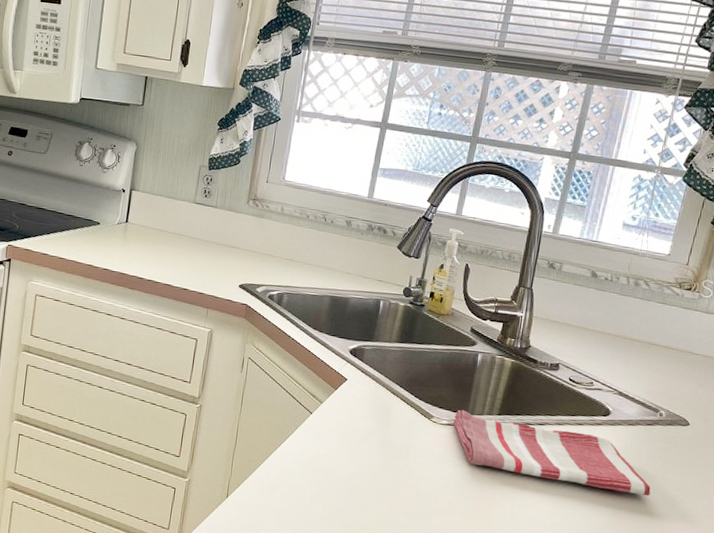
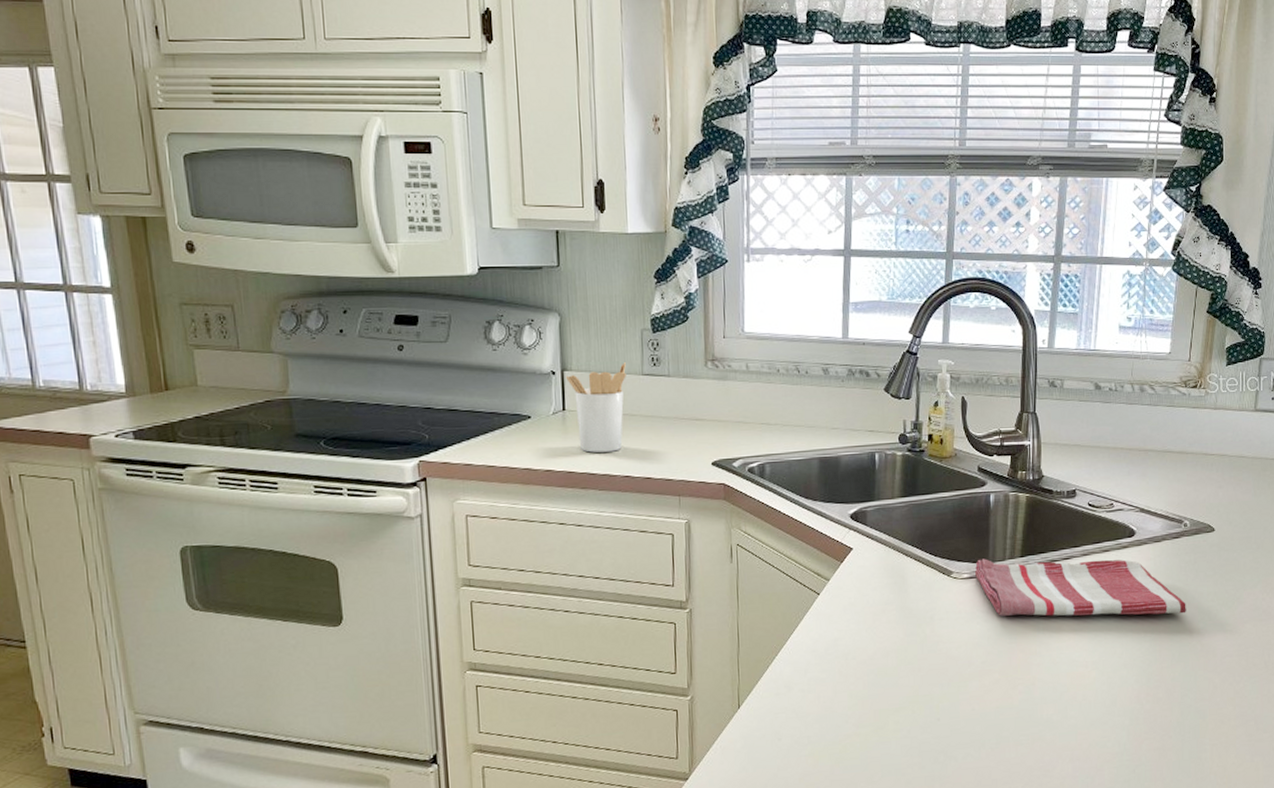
utensil holder: none [133,191,183,263] -> present [566,362,626,453]

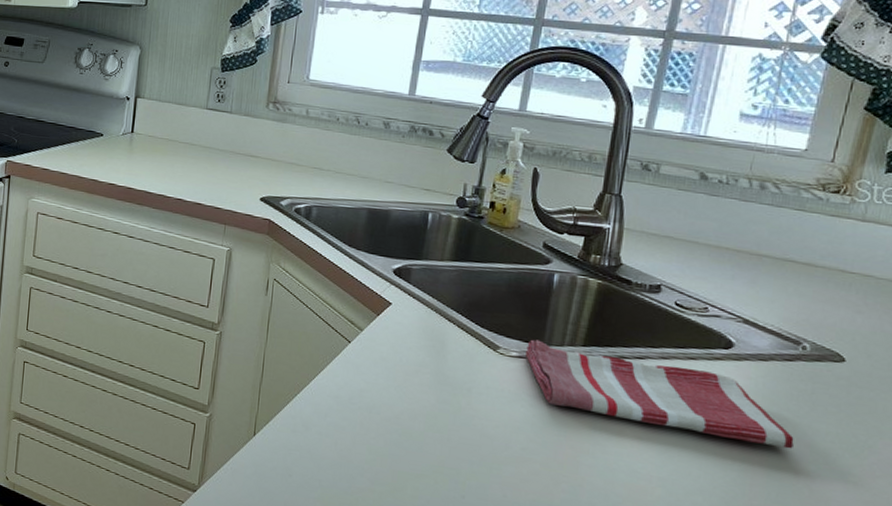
utensil holder: present [566,362,626,453] -> none [138,96,193,175]

